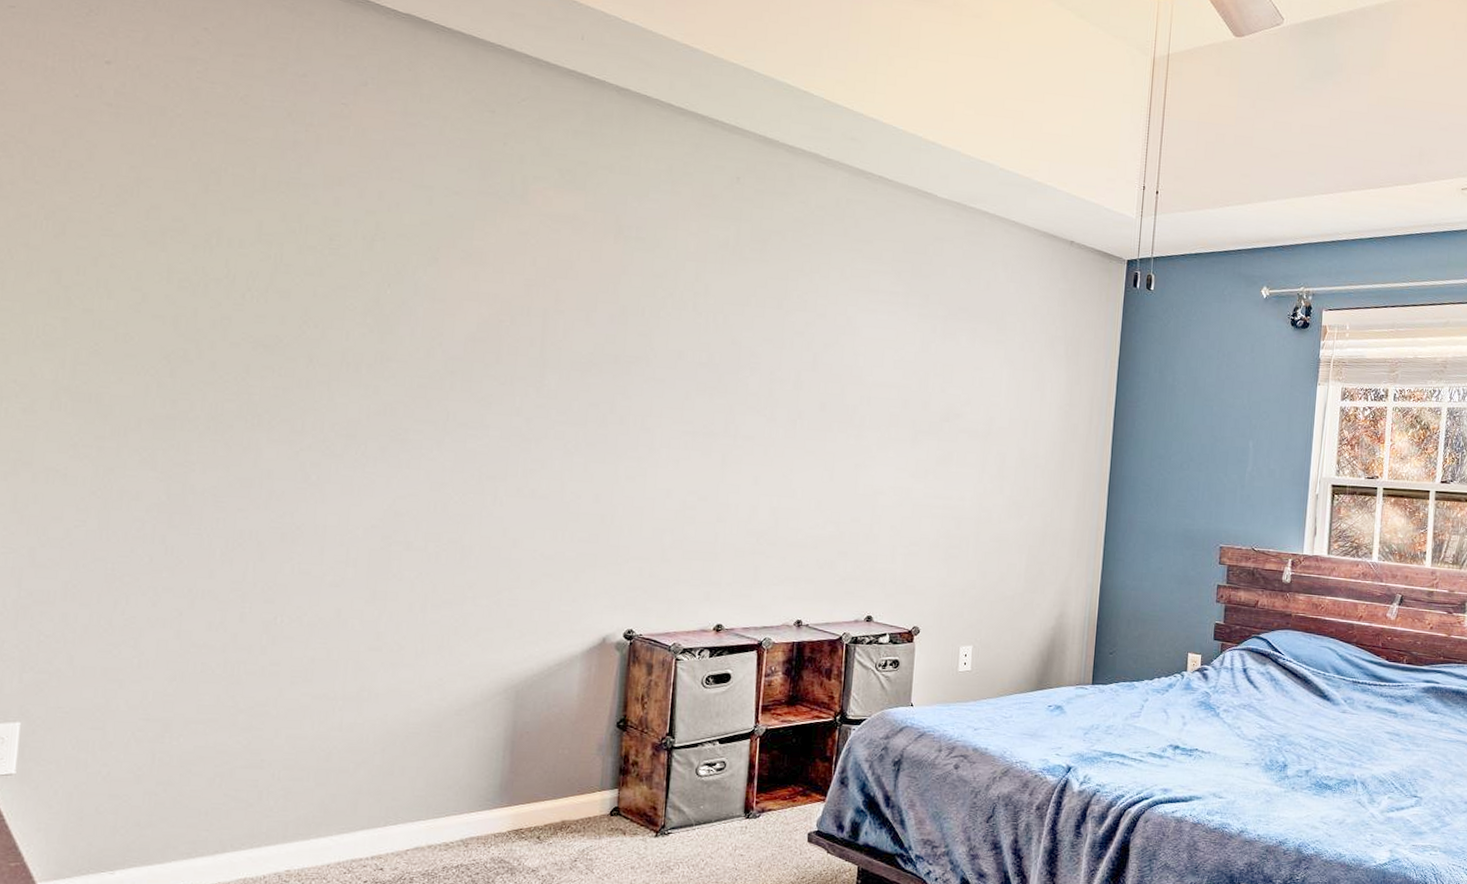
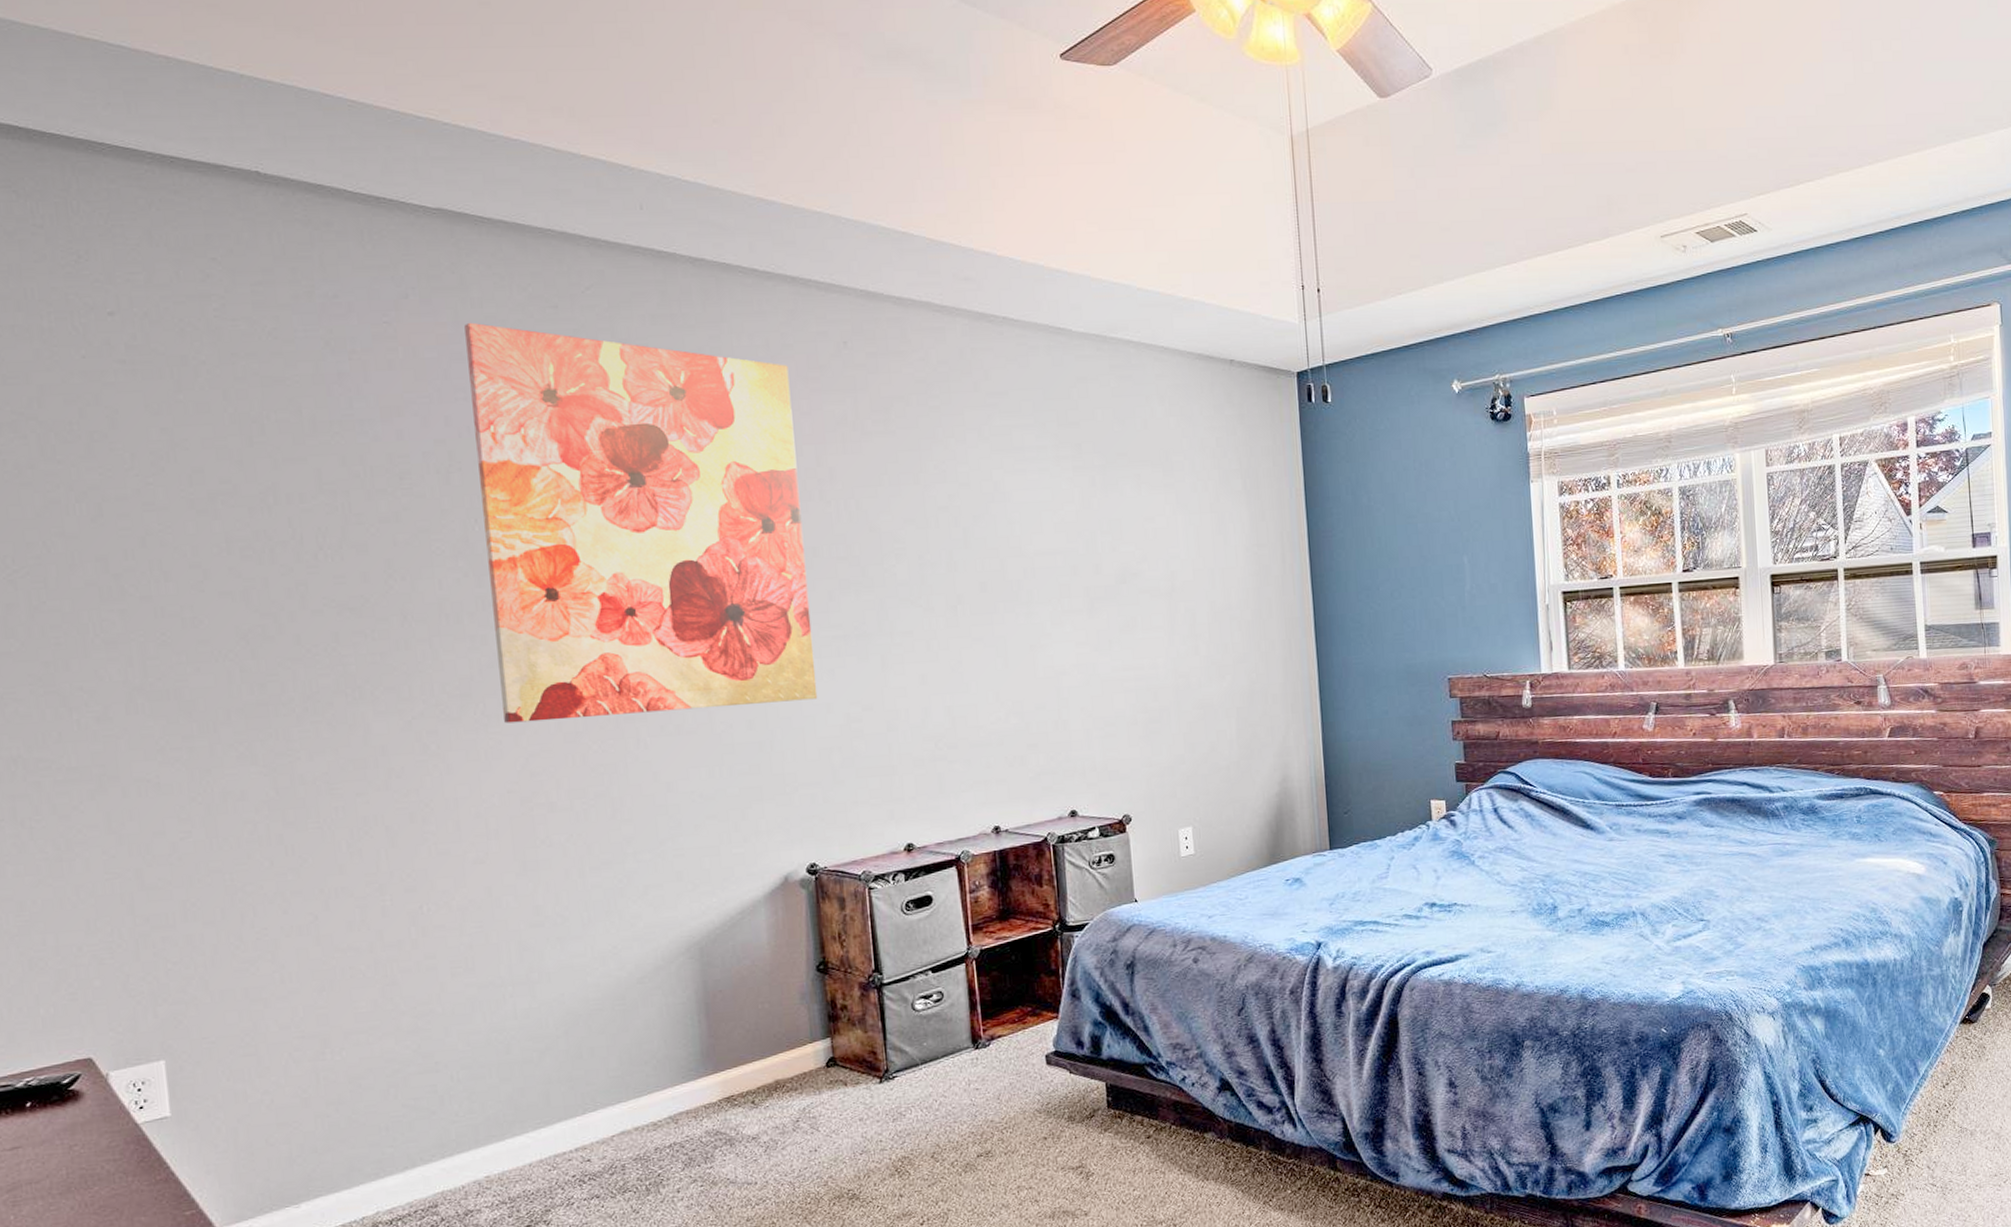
wall art: none [381,114,685,484] -> present [464,322,818,724]

